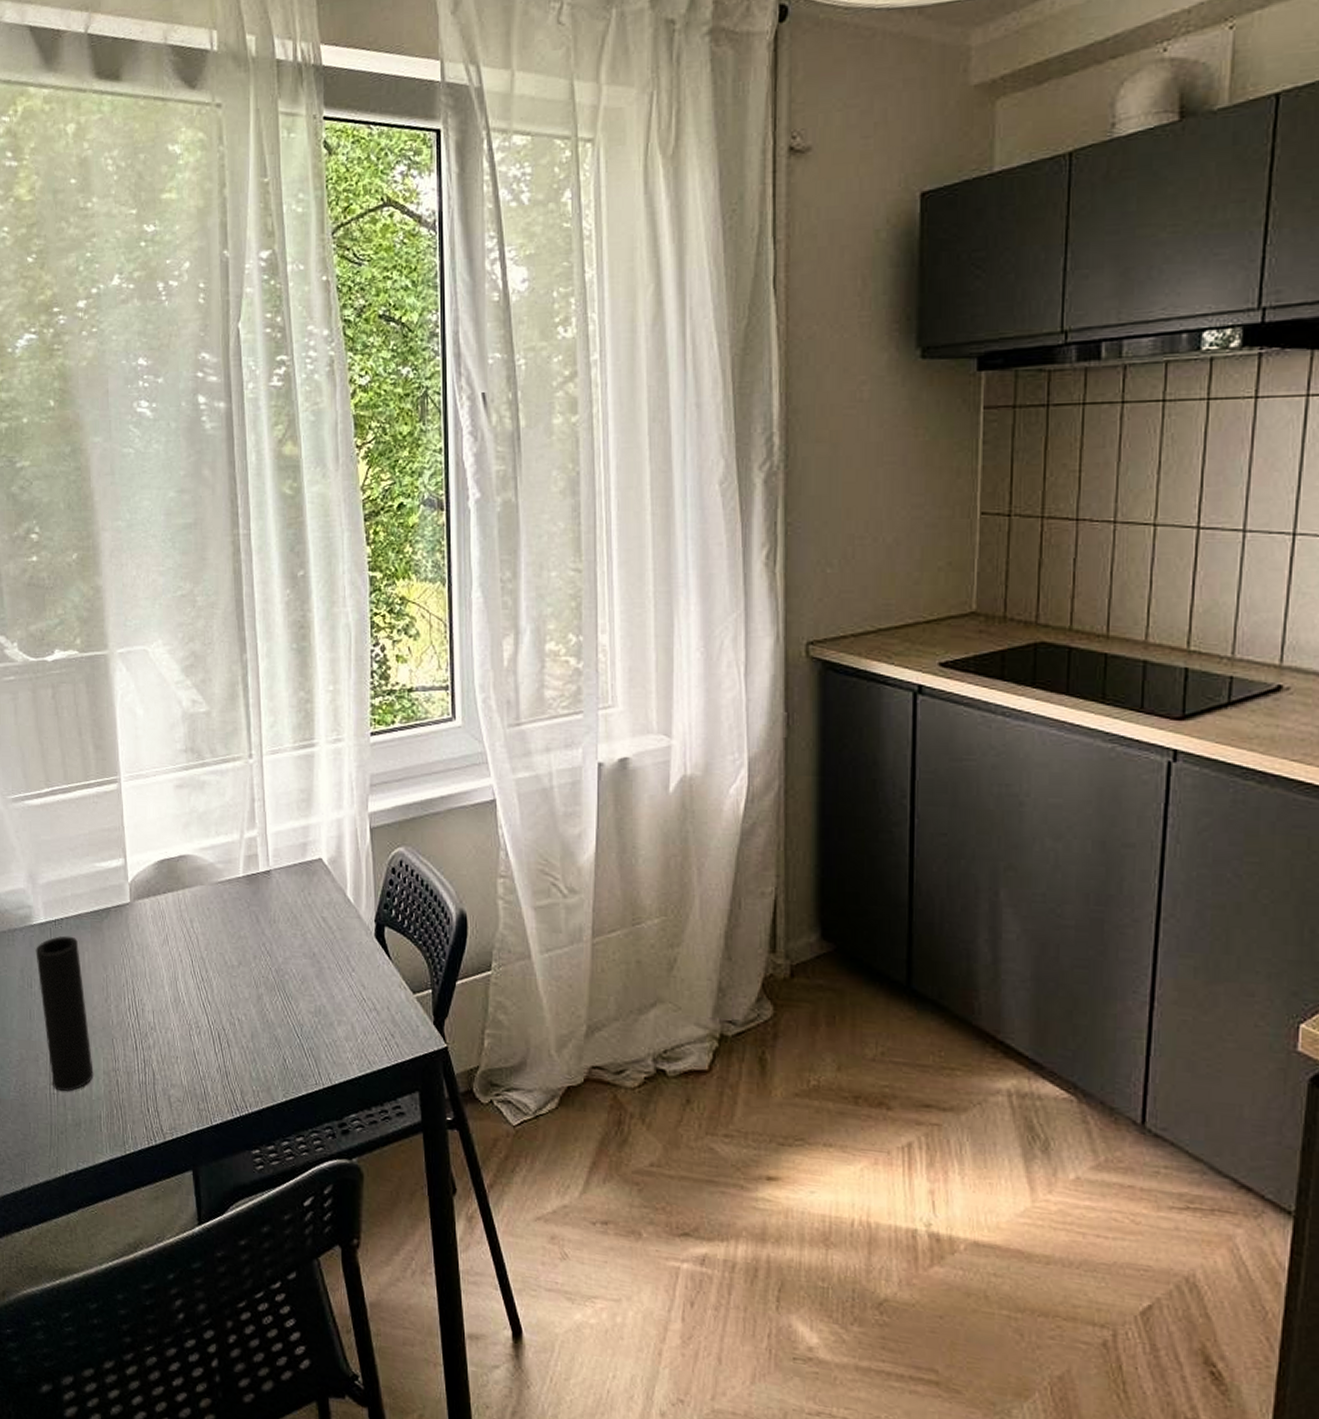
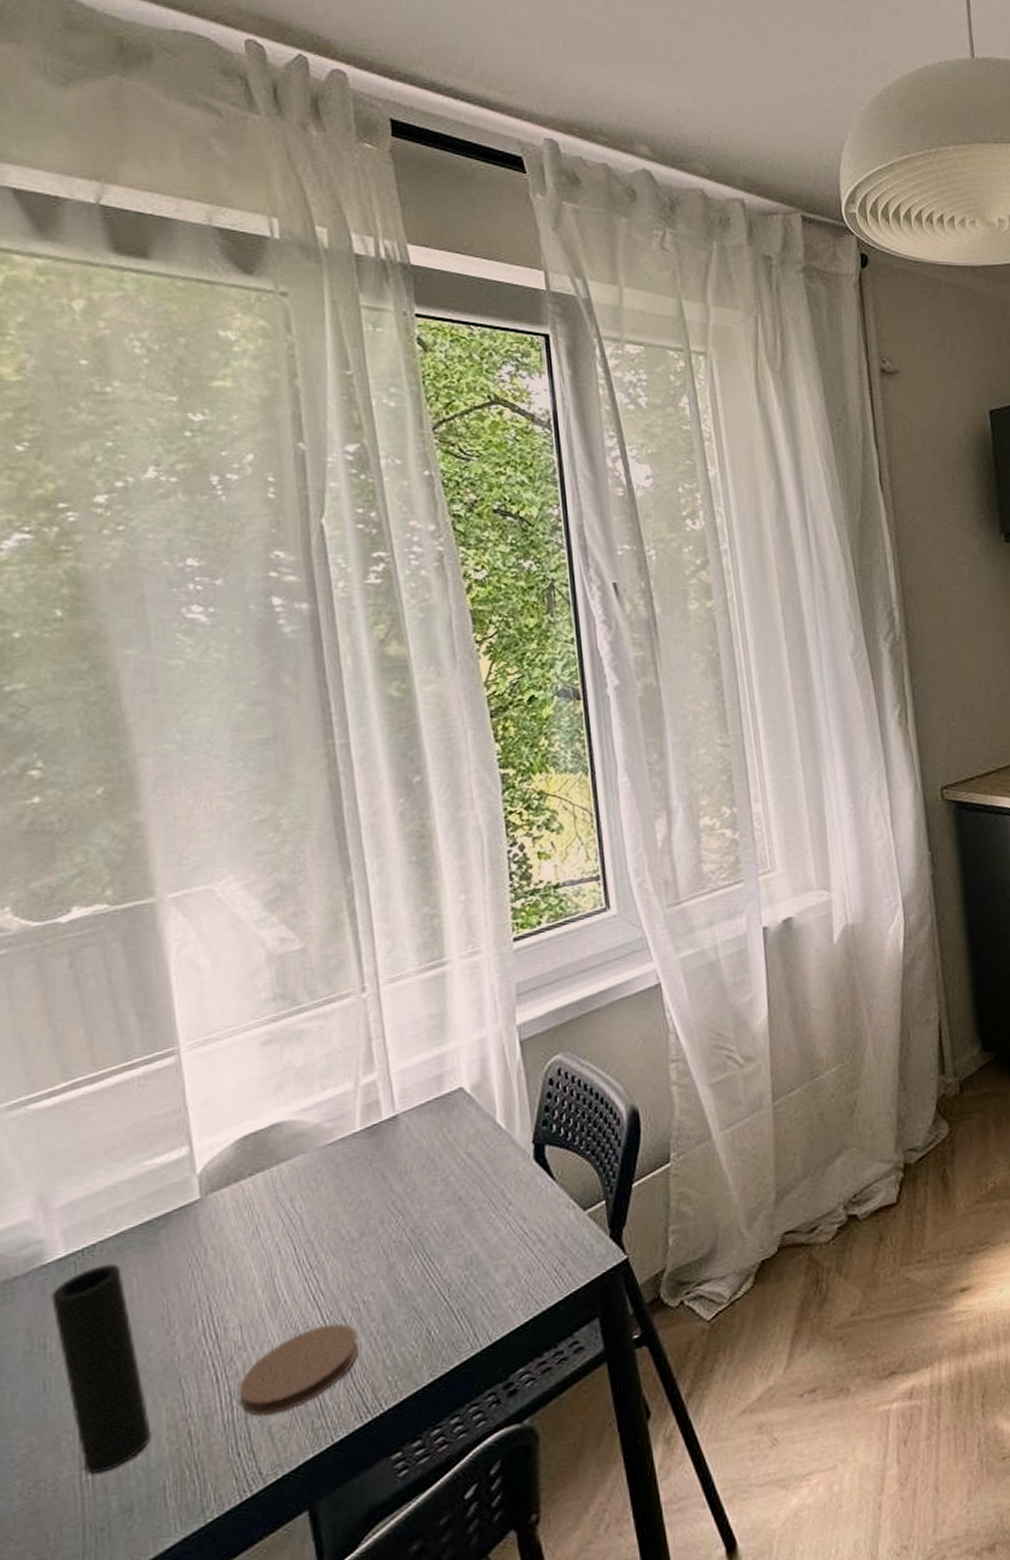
coaster: none [150,1029,234,1088] -> present [238,1323,360,1416]

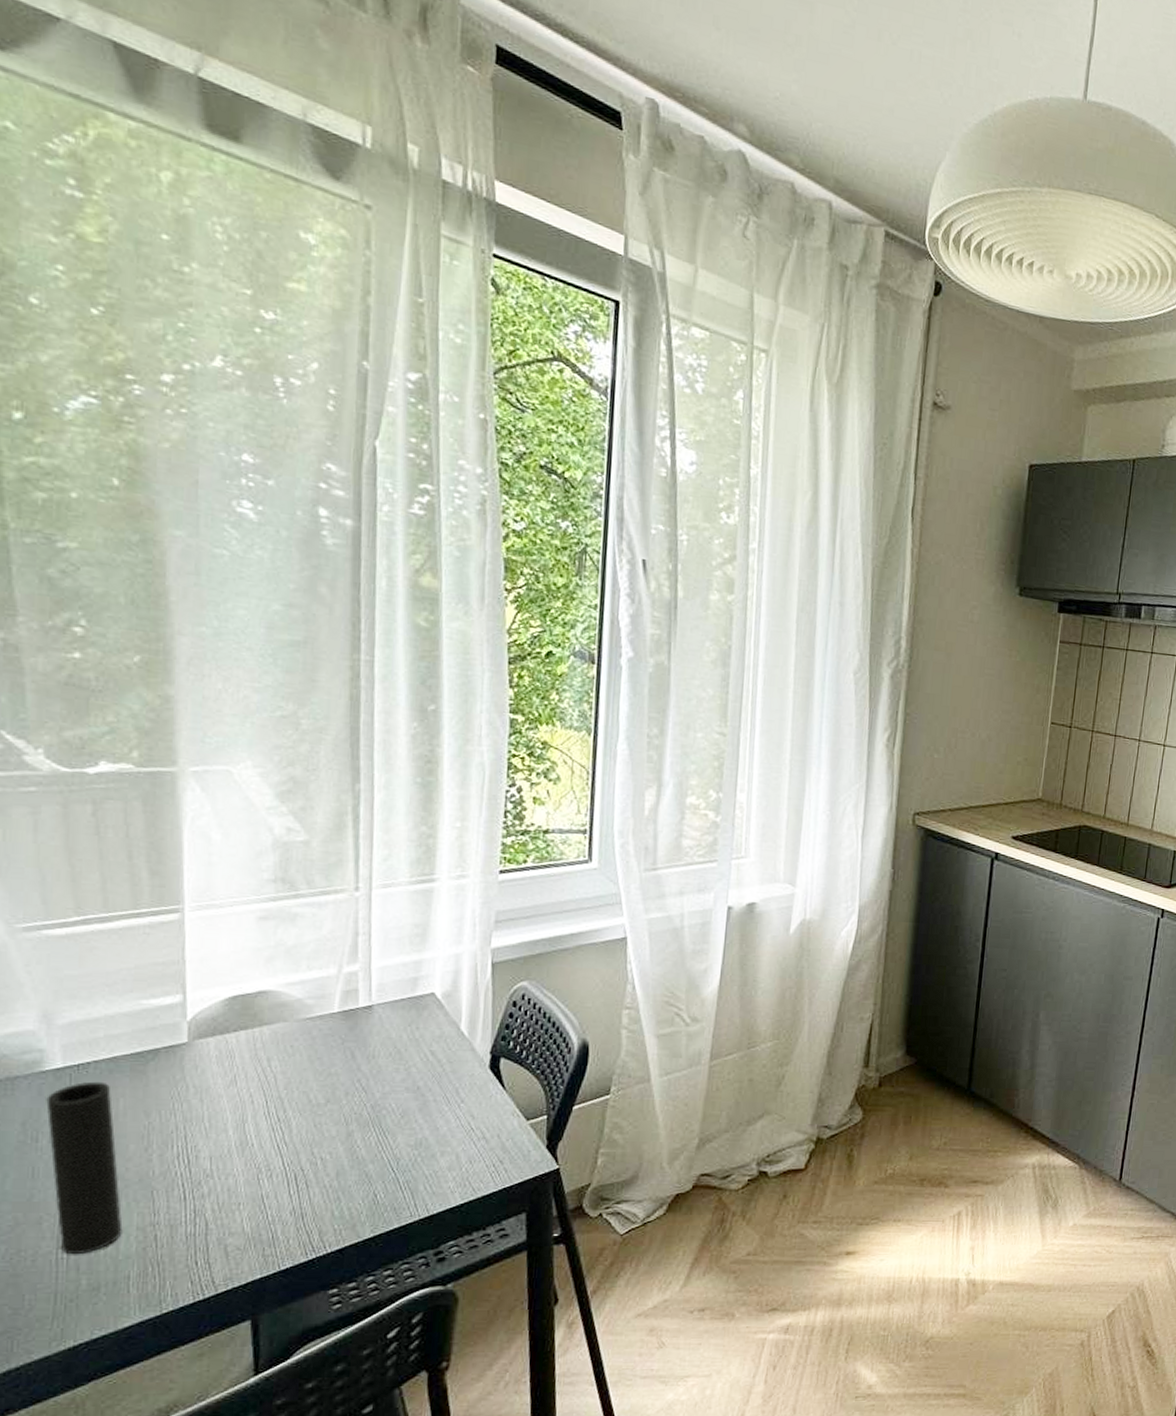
coaster: present [238,1323,360,1416] -> none [202,1172,313,1236]

